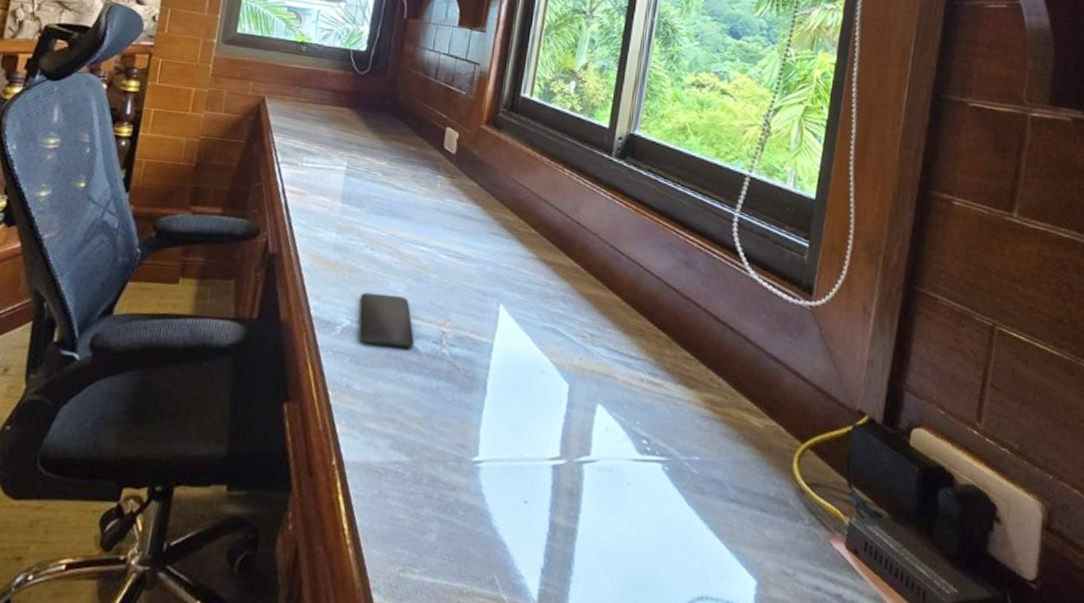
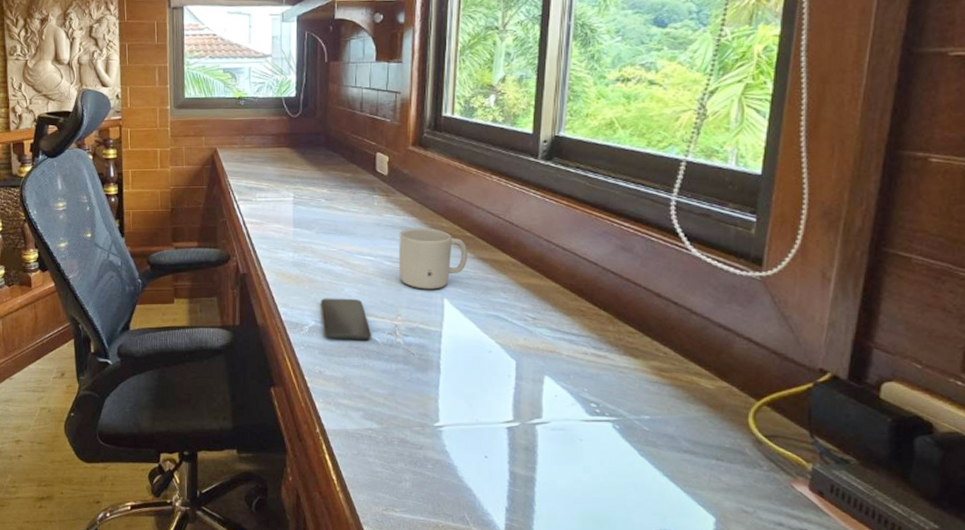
mug: none [454,217,531,293] -> present [399,227,468,290]

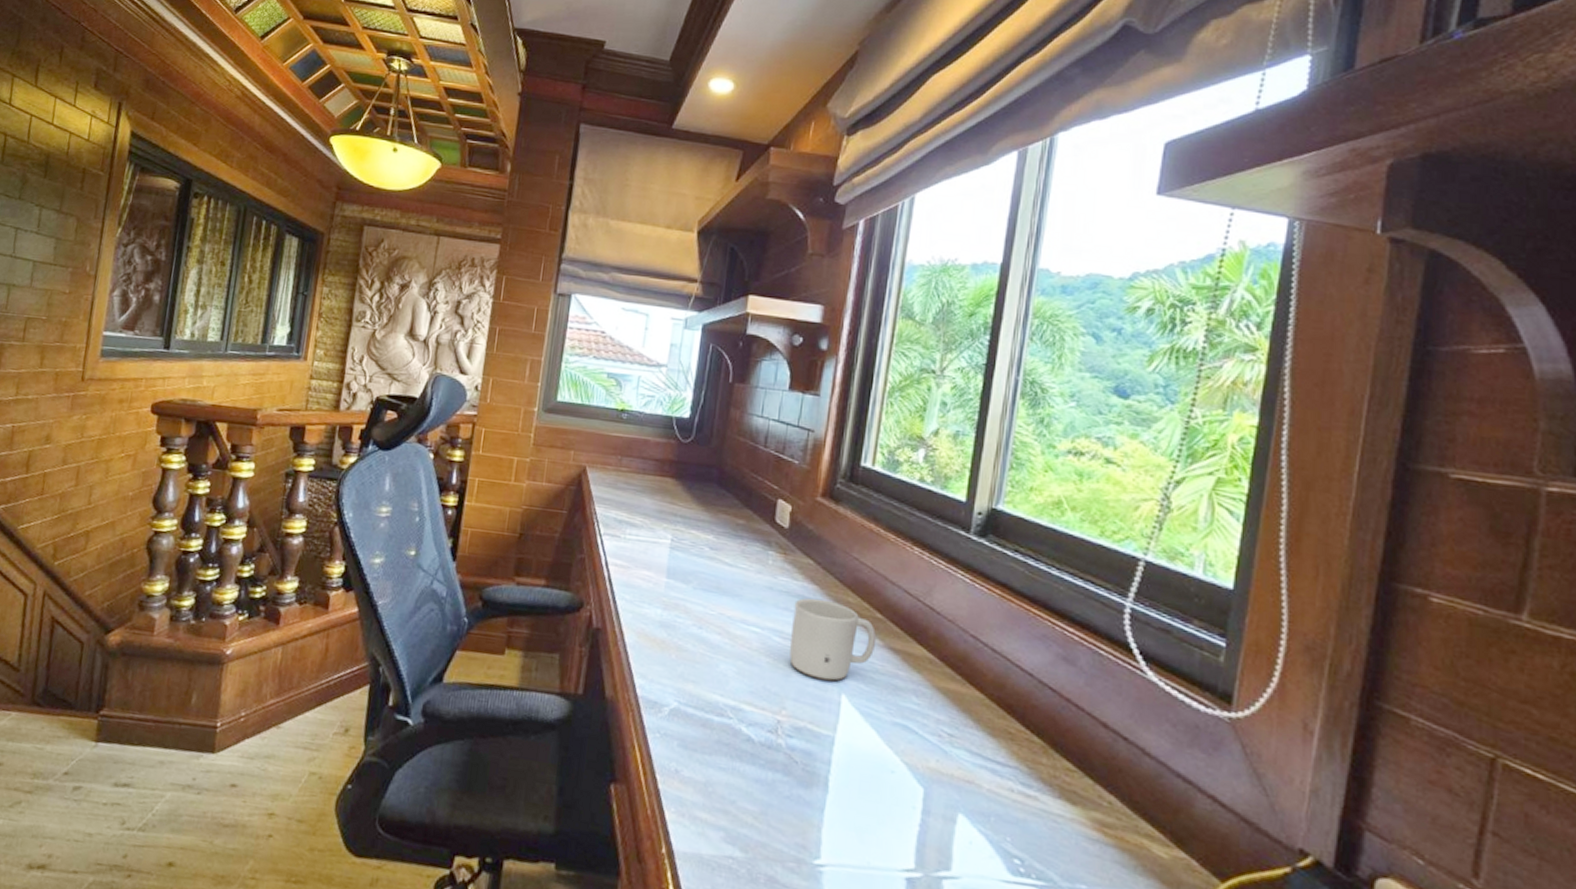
smartphone: present [320,298,372,339] -> none [687,673,748,736]

